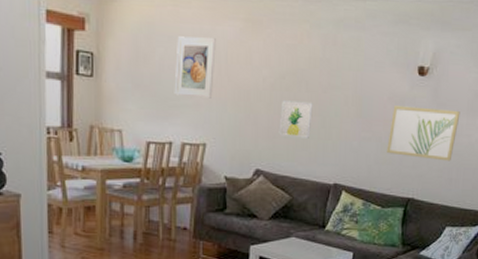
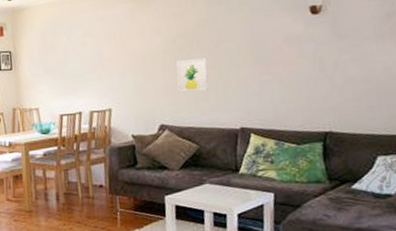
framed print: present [174,36,216,99] -> none [77,20,113,73]
wall art: present [387,106,460,162] -> none [290,39,368,92]

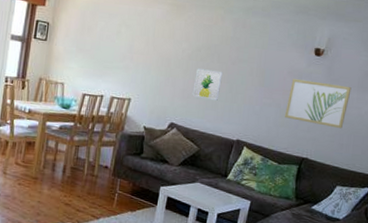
wall art: none [290,39,368,92] -> present [285,79,352,129]

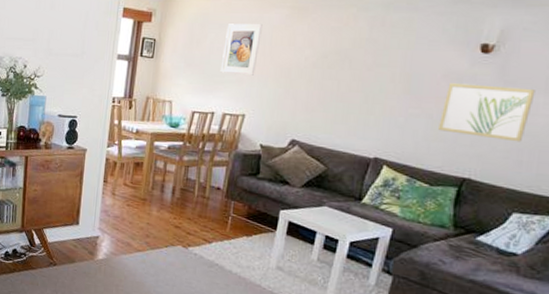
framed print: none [109,14,147,63] -> present [220,23,263,76]
wall art: present [192,68,223,101] -> none [317,77,356,113]

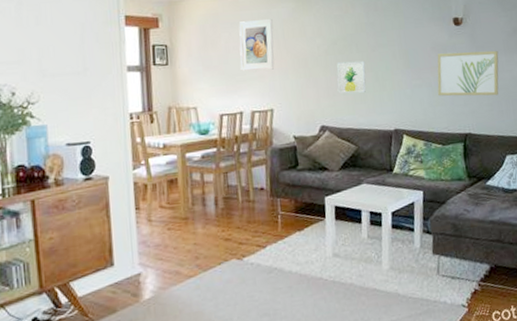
wall art: none [317,77,356,113] -> present [336,60,366,94]

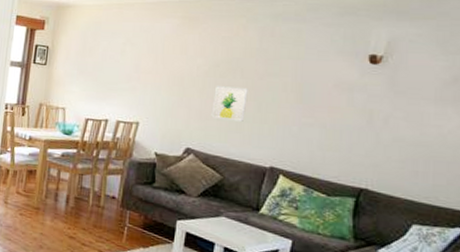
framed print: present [239,18,275,71] -> none [113,32,154,83]
wall art: present [437,50,499,97] -> none [333,93,426,153]

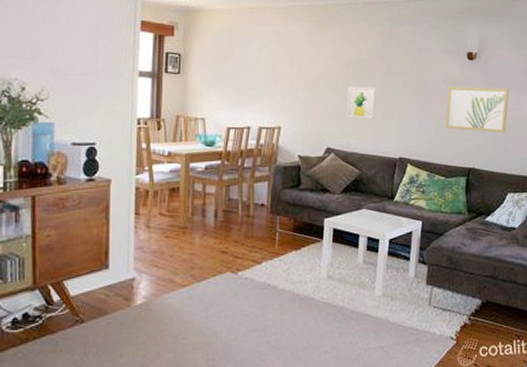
wall art: none [333,93,426,153] -> present [445,86,509,133]

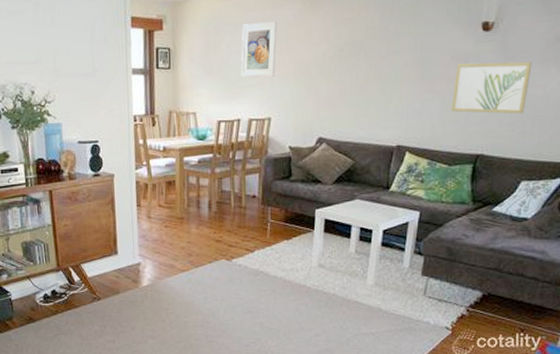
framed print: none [251,36,288,88] -> present [240,21,277,77]
wall art: present [346,86,376,118] -> none [339,69,372,105]

